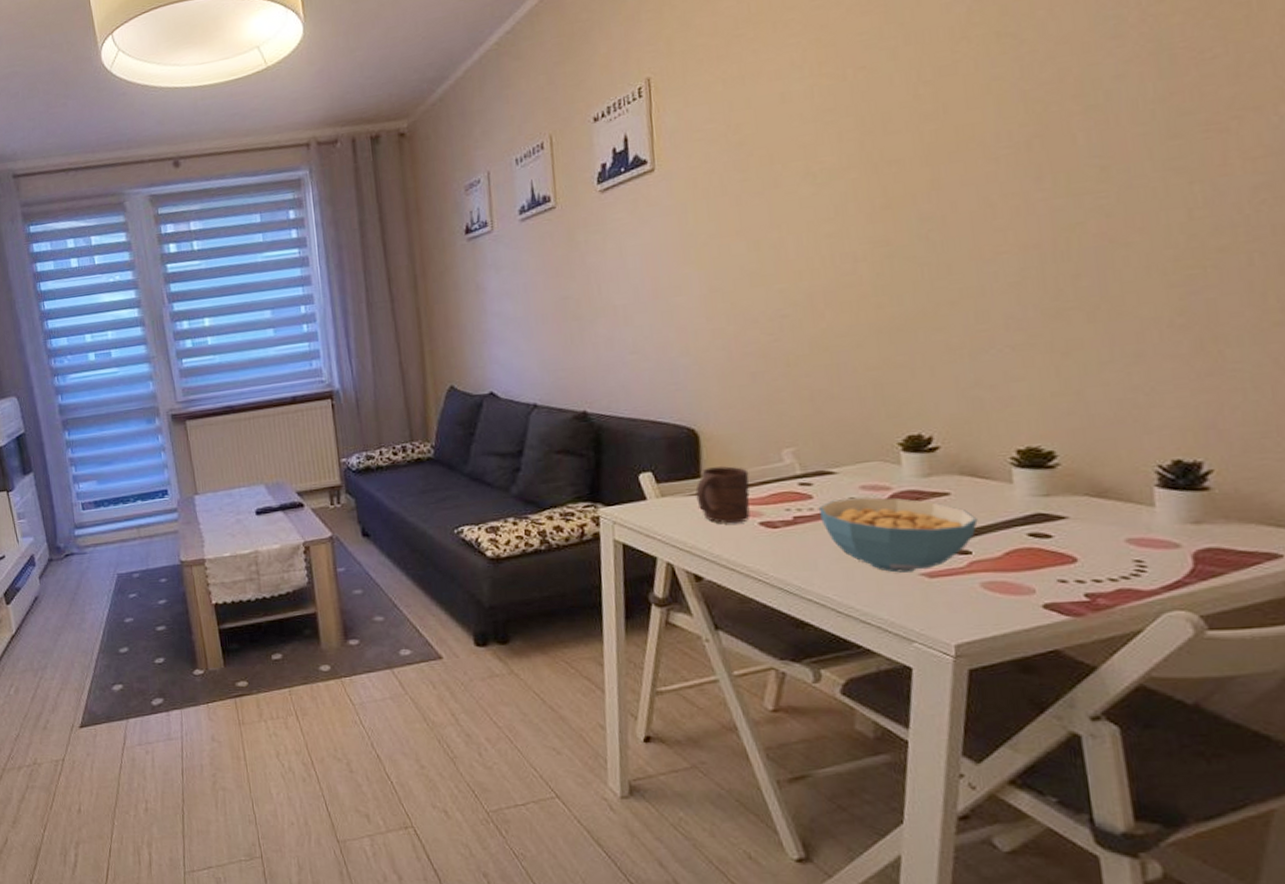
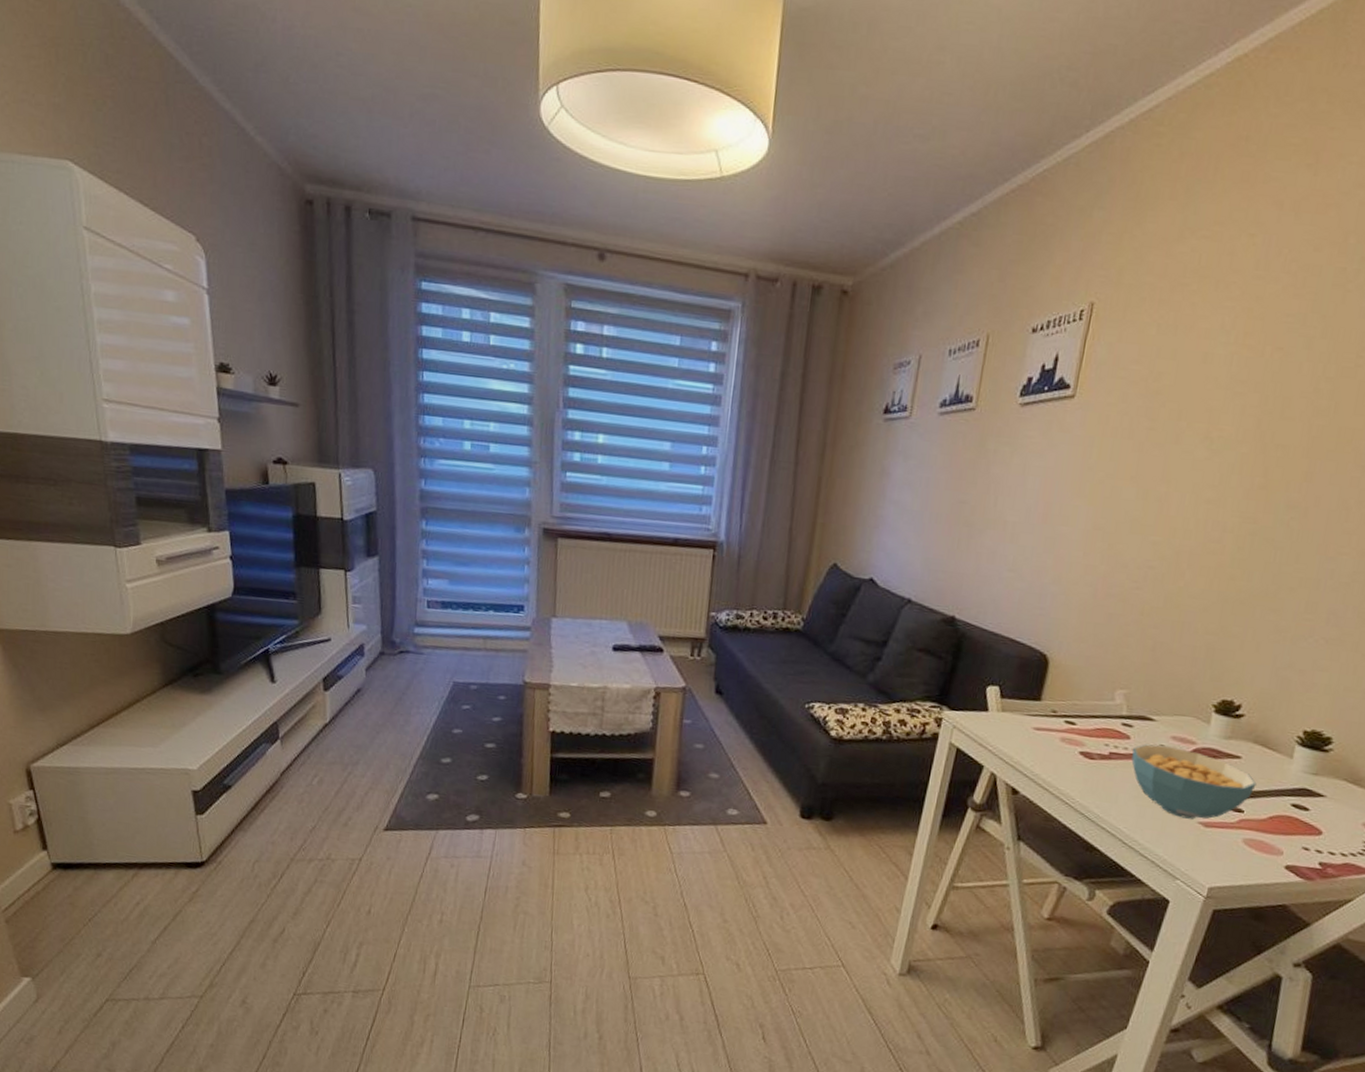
cup: present [695,466,750,524] -> none [1031,693,1083,749]

